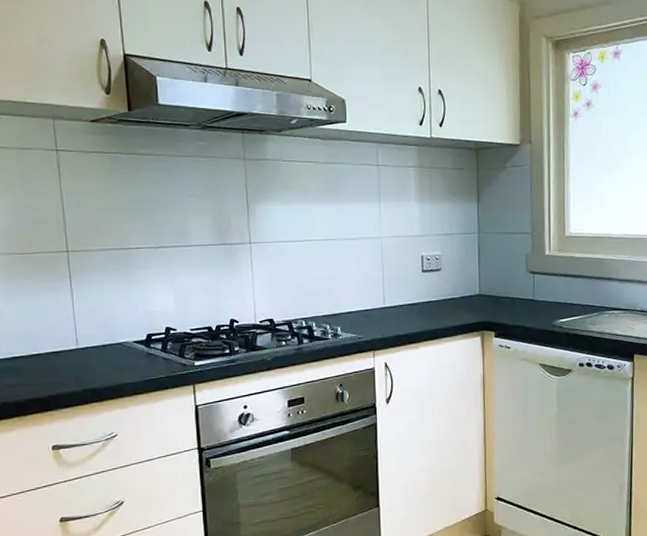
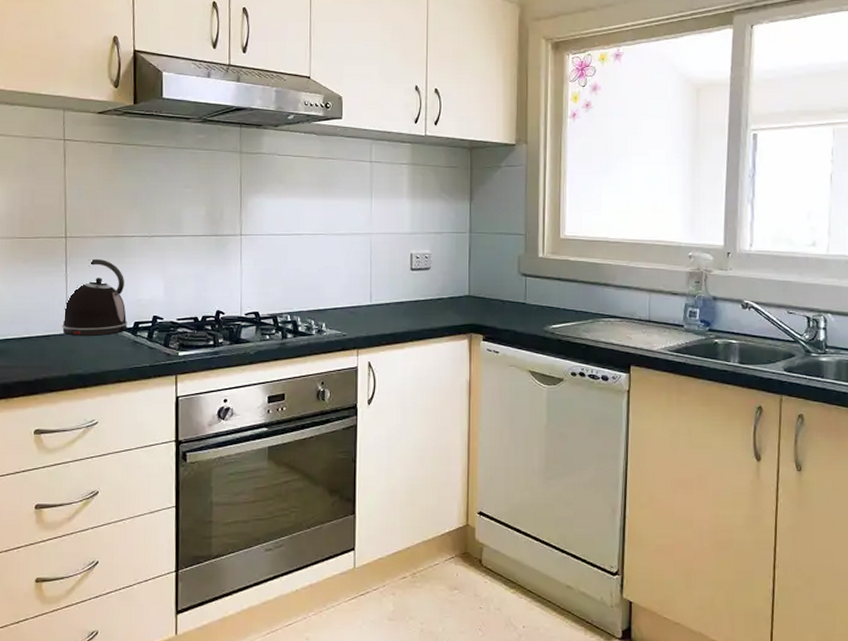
kettle: none [70,272,141,352] -> present [61,258,129,337]

